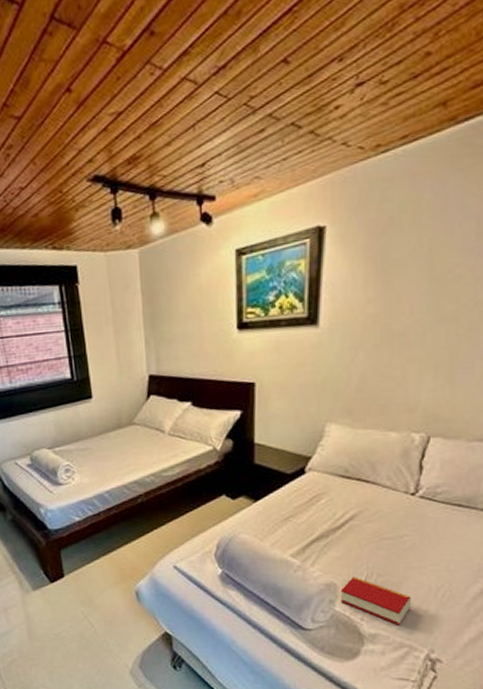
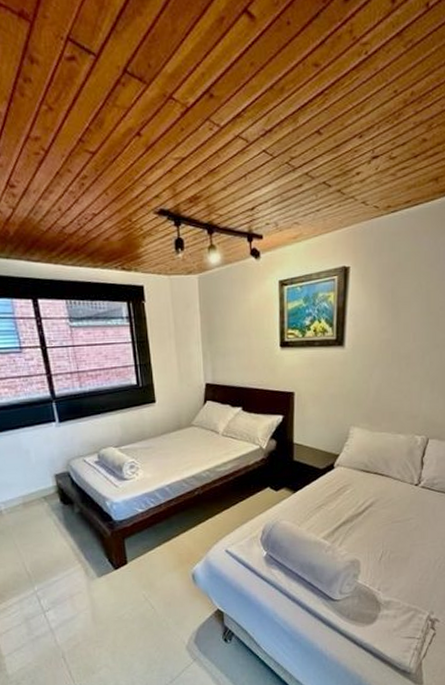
book: present [340,577,412,625] -> none [362,554,416,593]

